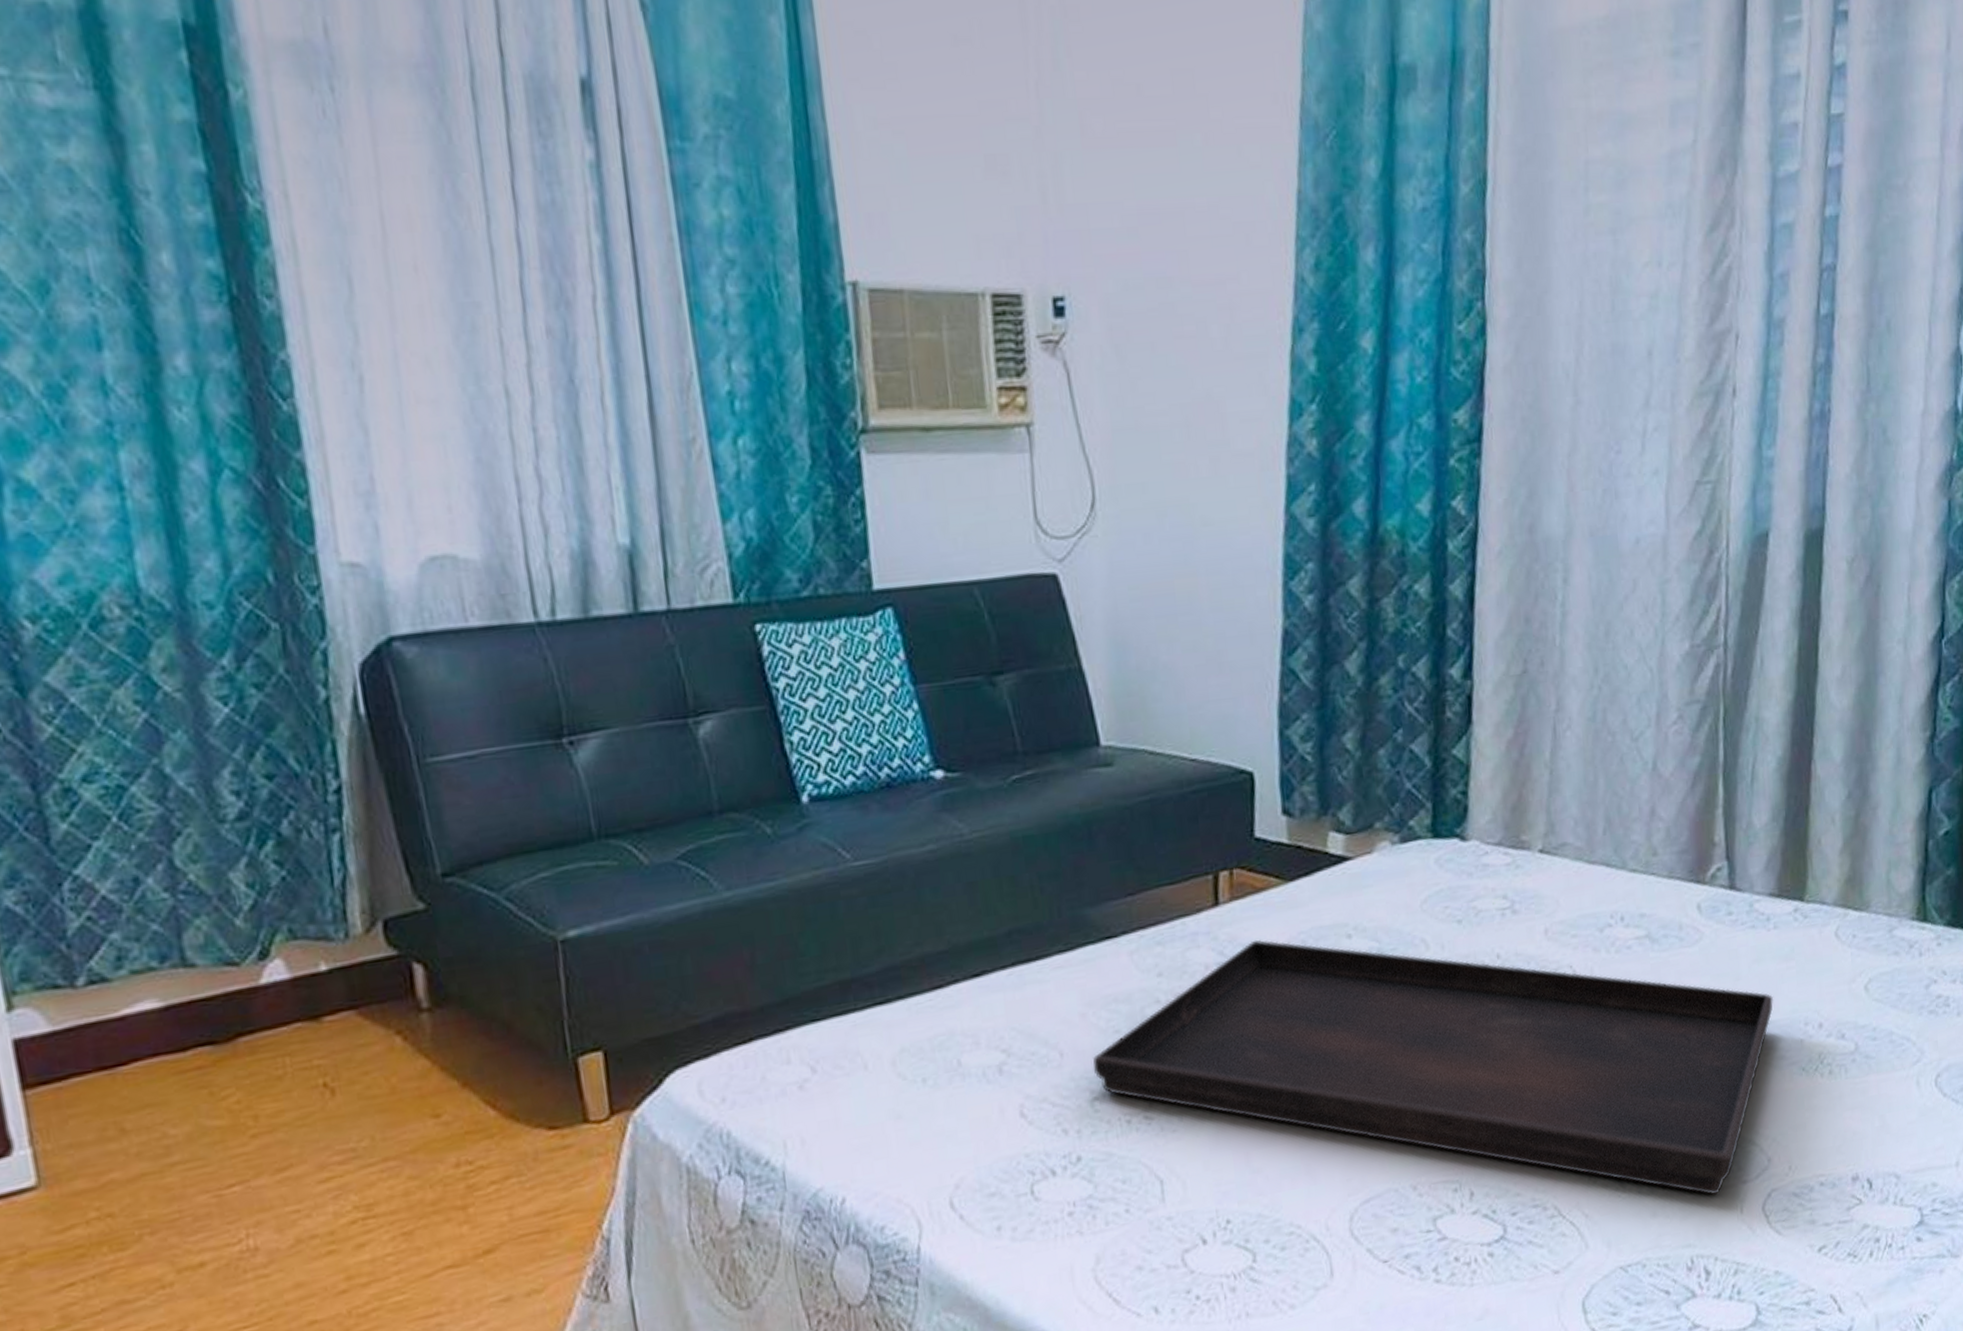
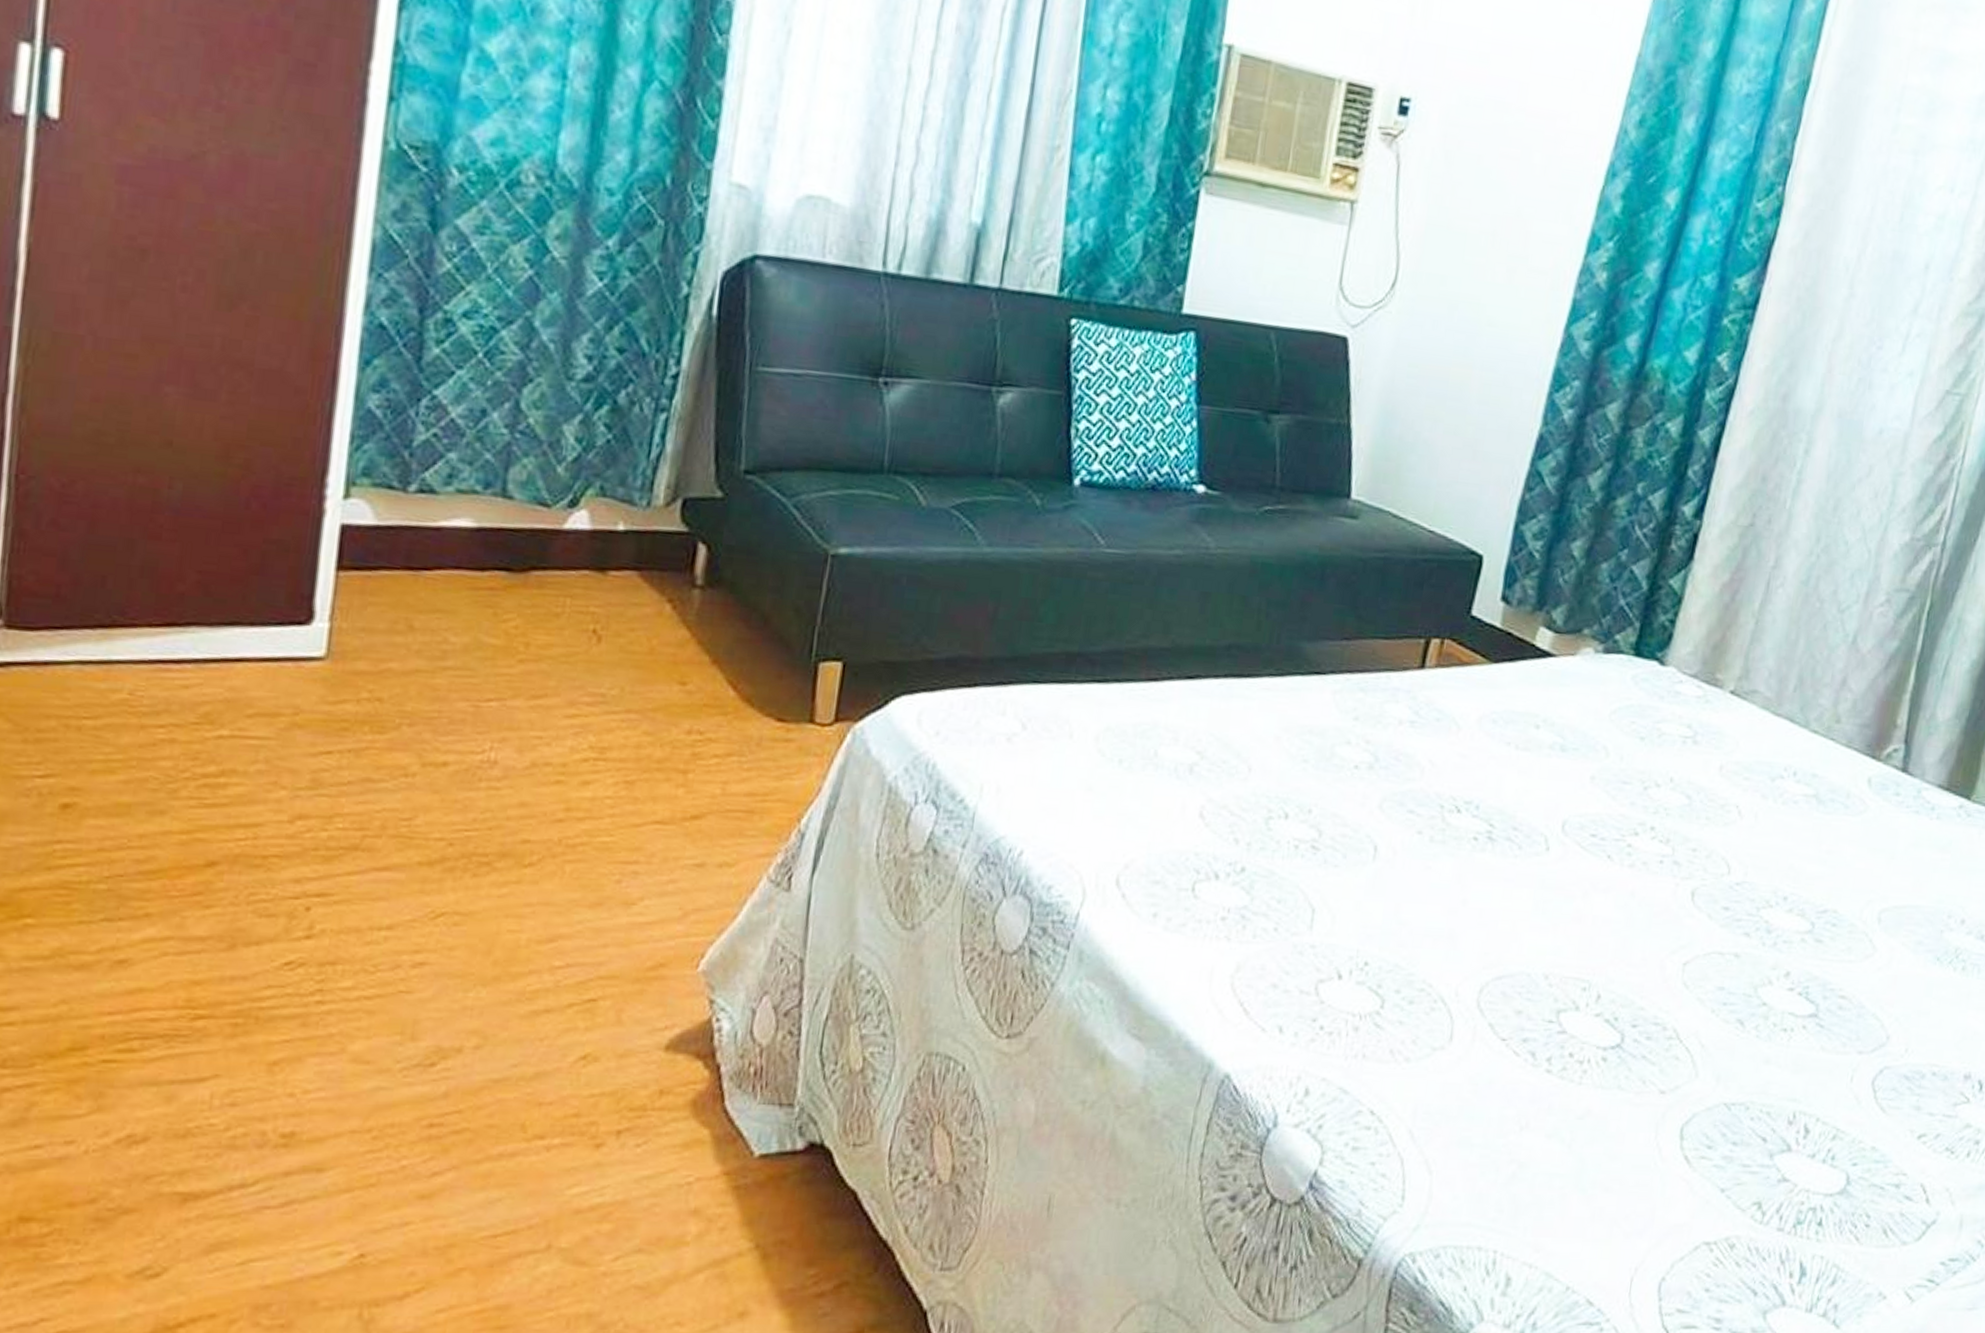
serving tray: present [1093,939,1773,1195] -> none [1275,708,1923,1058]

